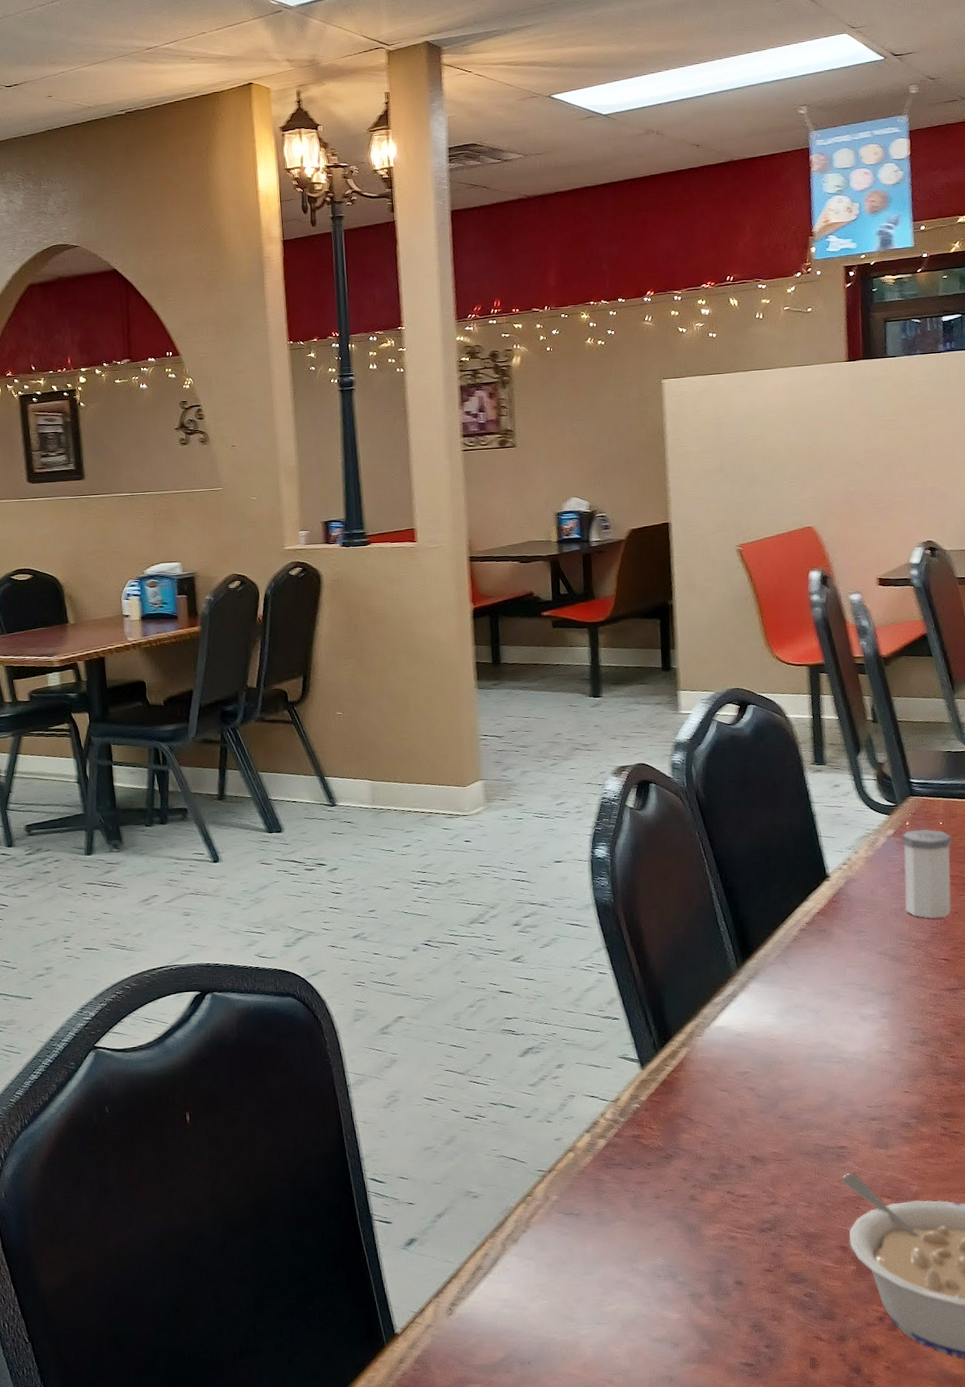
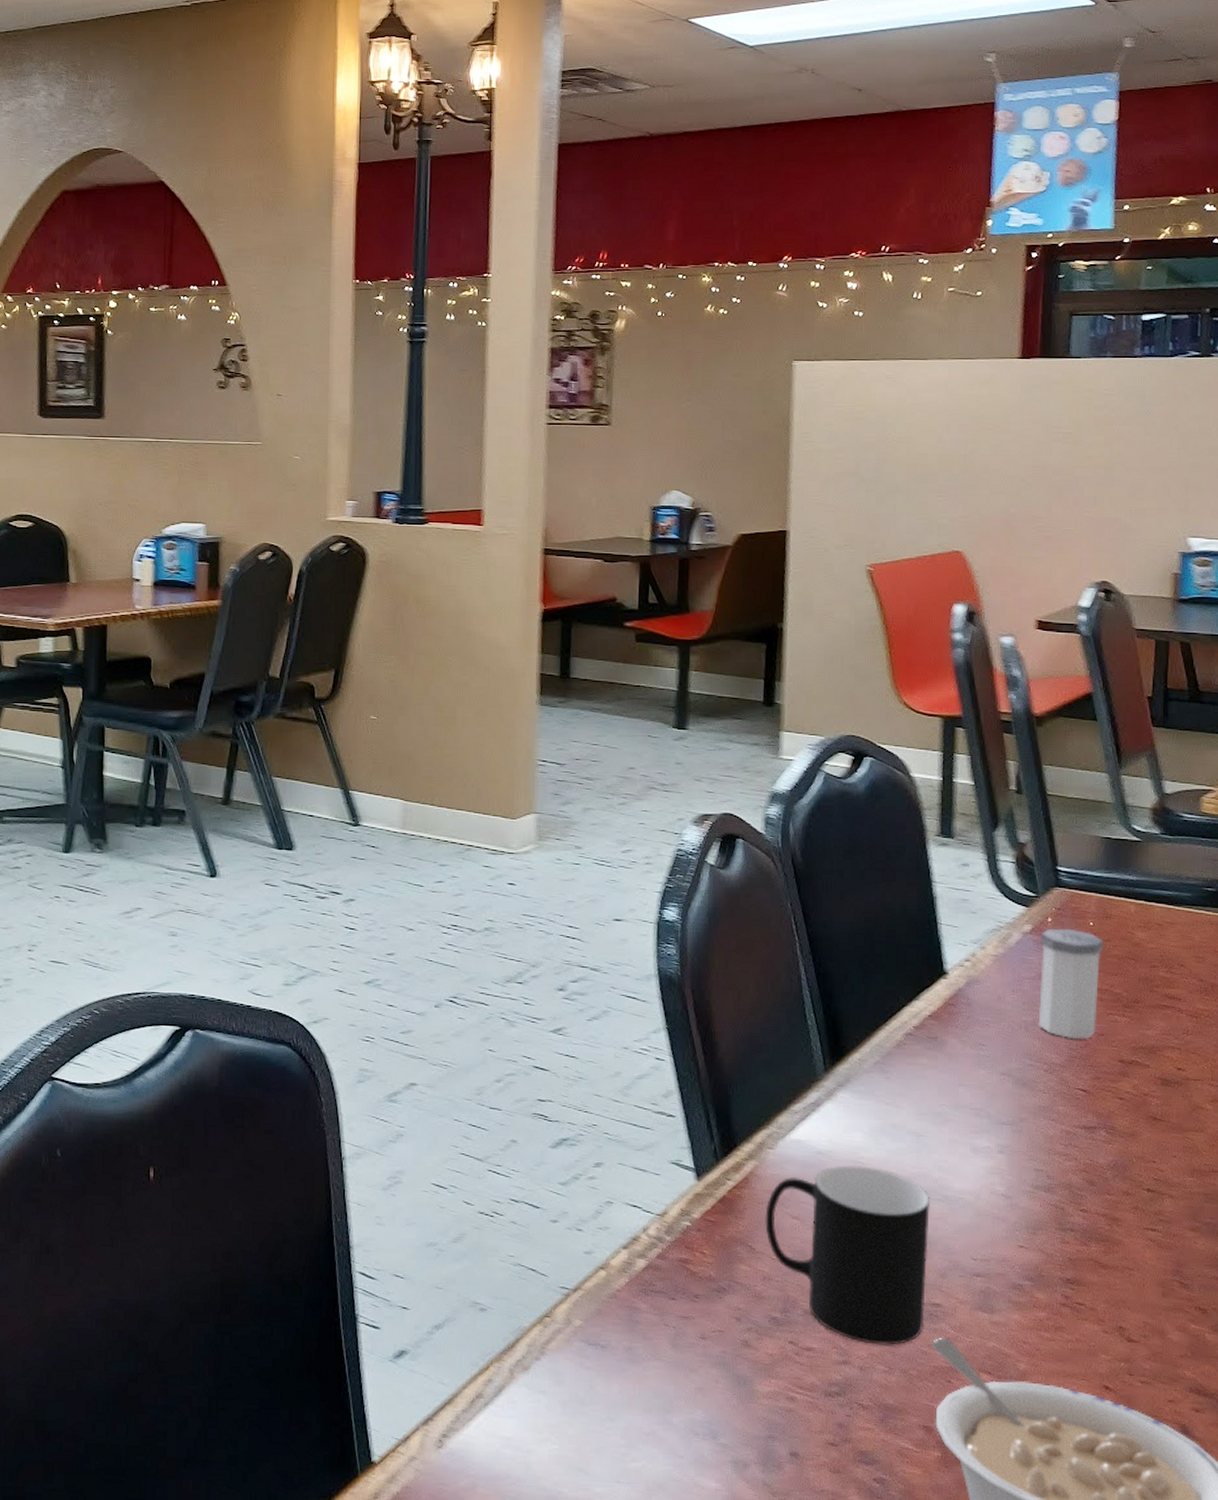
cup: none [699,1041,834,1186] -> present [765,1165,931,1345]

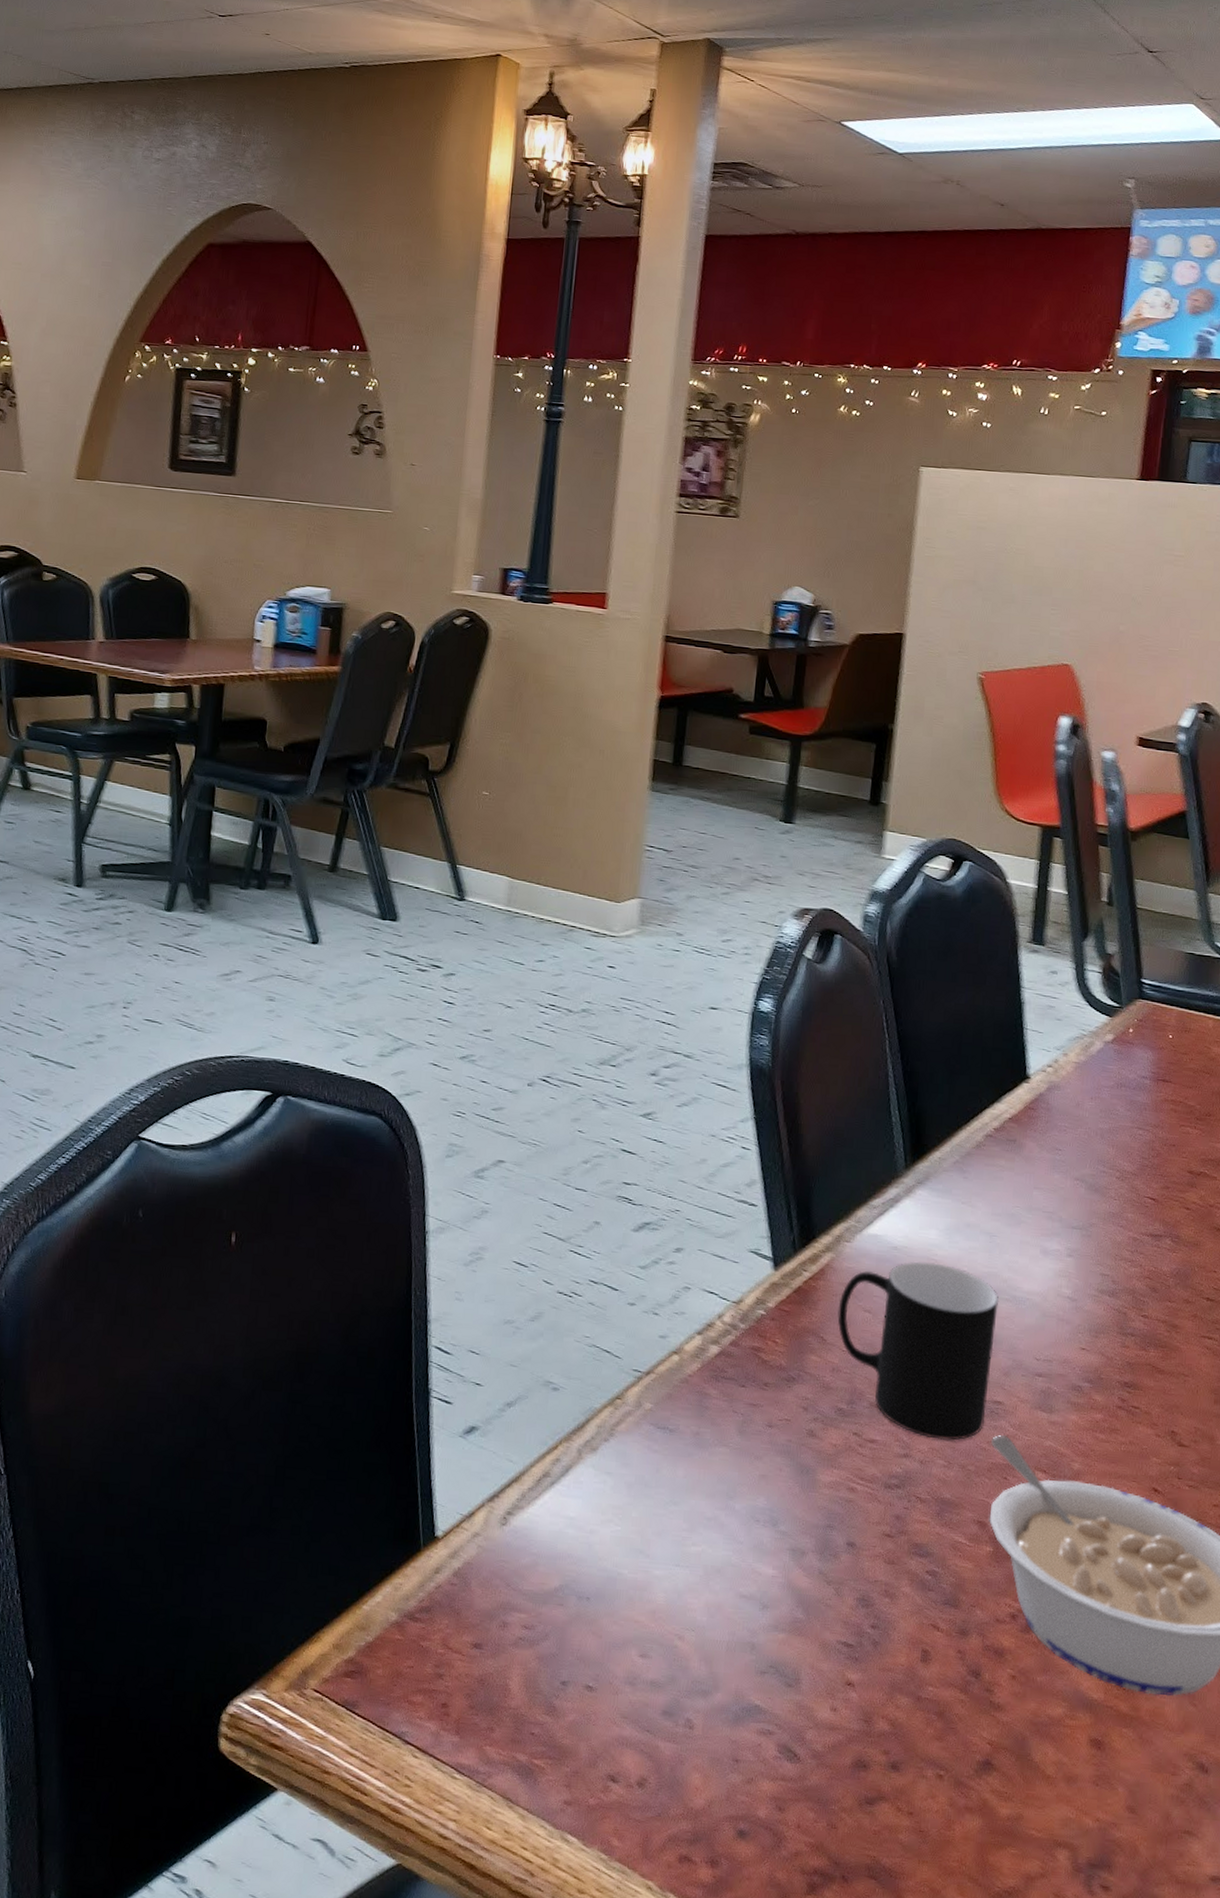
salt shaker: present [1038,928,1104,1039] -> none [1113,1039,1181,1149]

